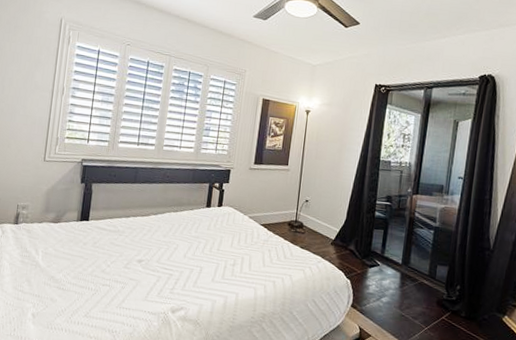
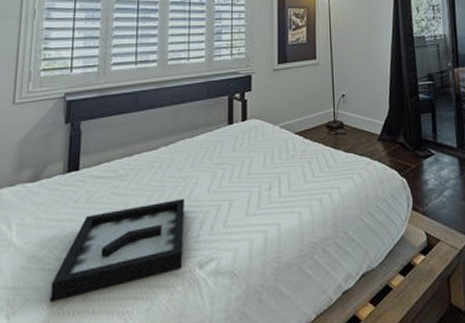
decorative tray: none [62,255,166,312] -> present [50,198,185,302]

